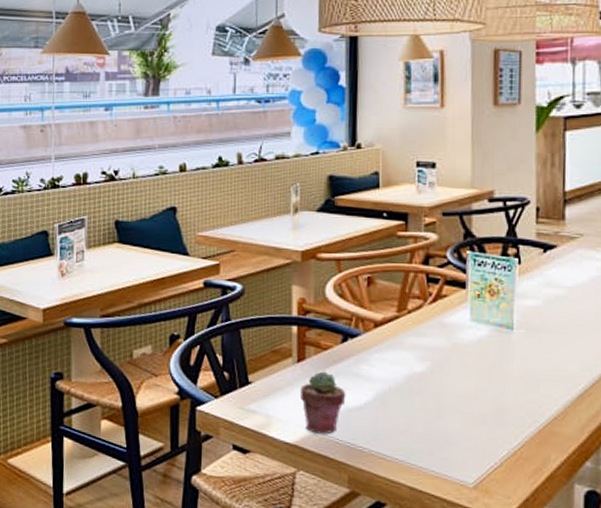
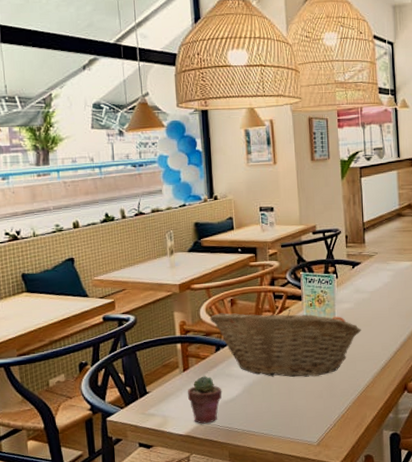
fruit basket: none [337,293,551,394] -> present [209,309,361,377]

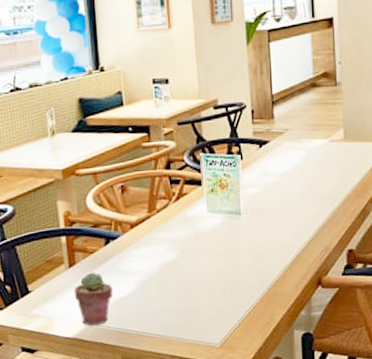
fruit basket: present [209,309,361,377] -> none [97,195,270,272]

